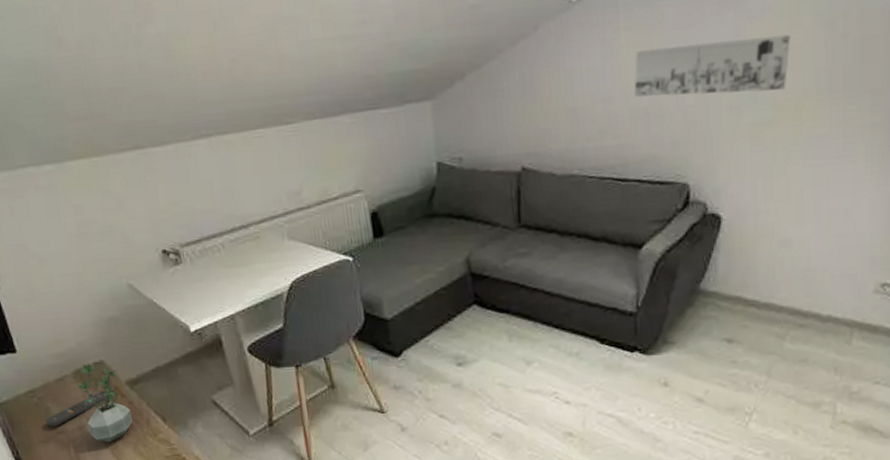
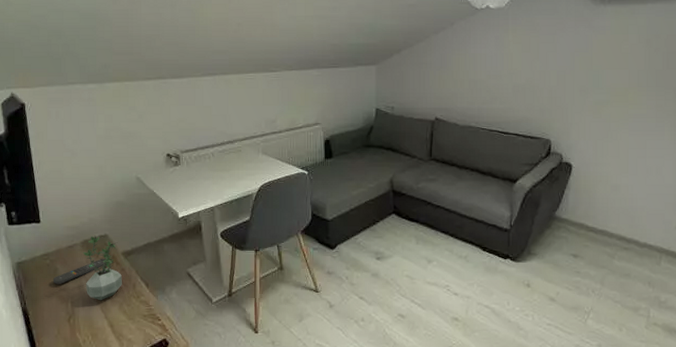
wall art: present [634,35,791,97] -> none [516,46,622,82]

